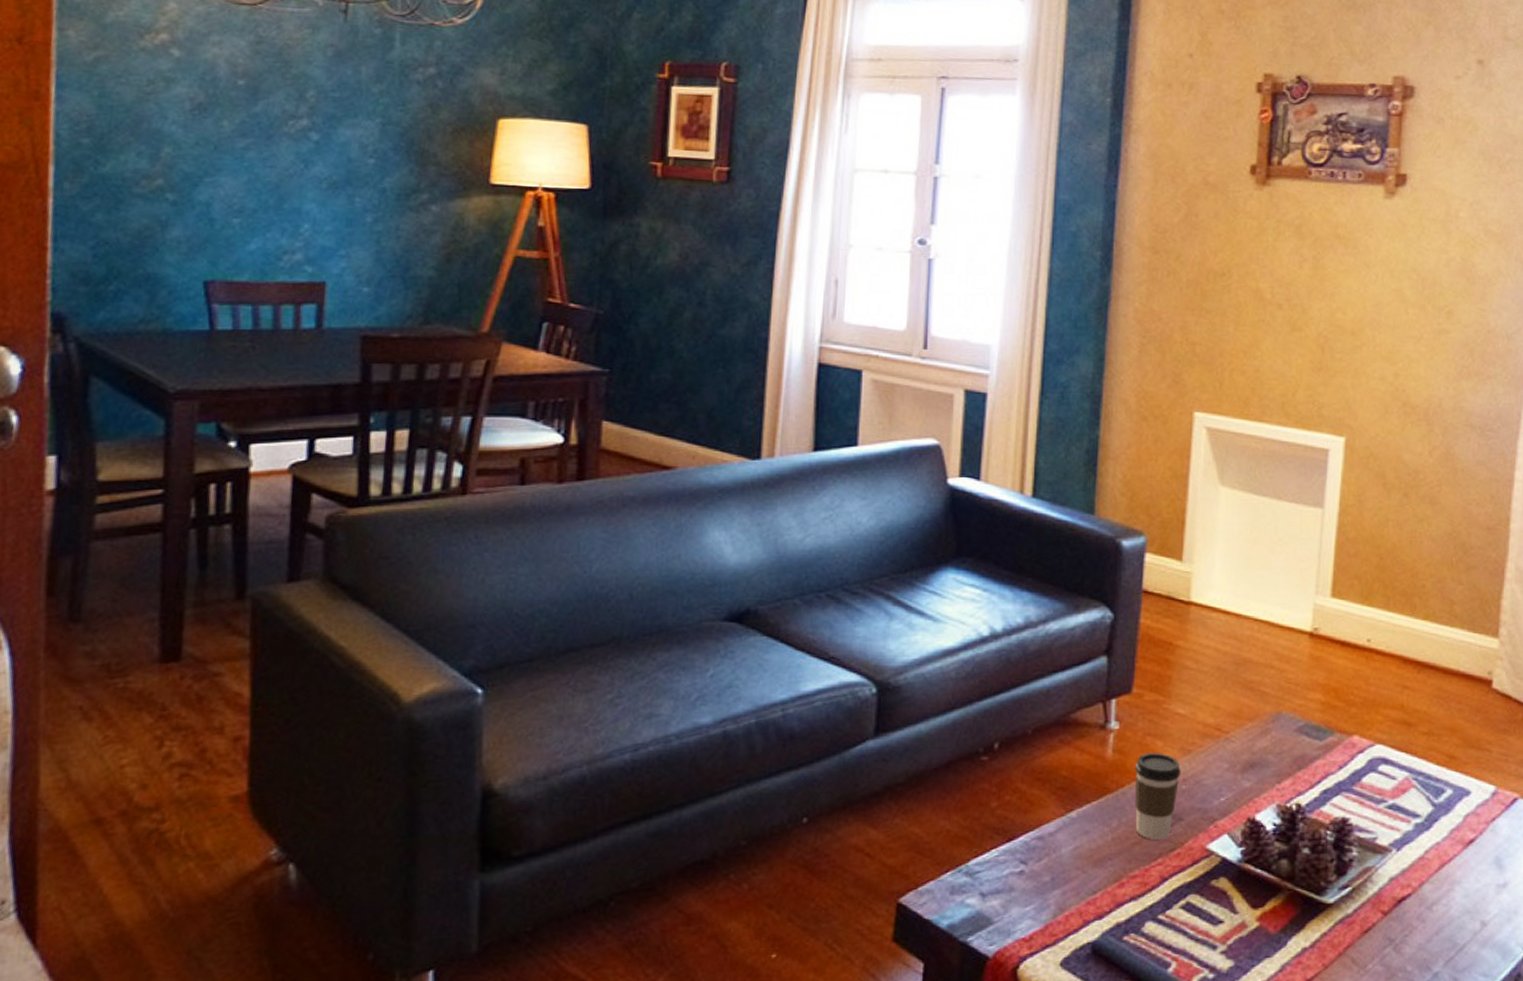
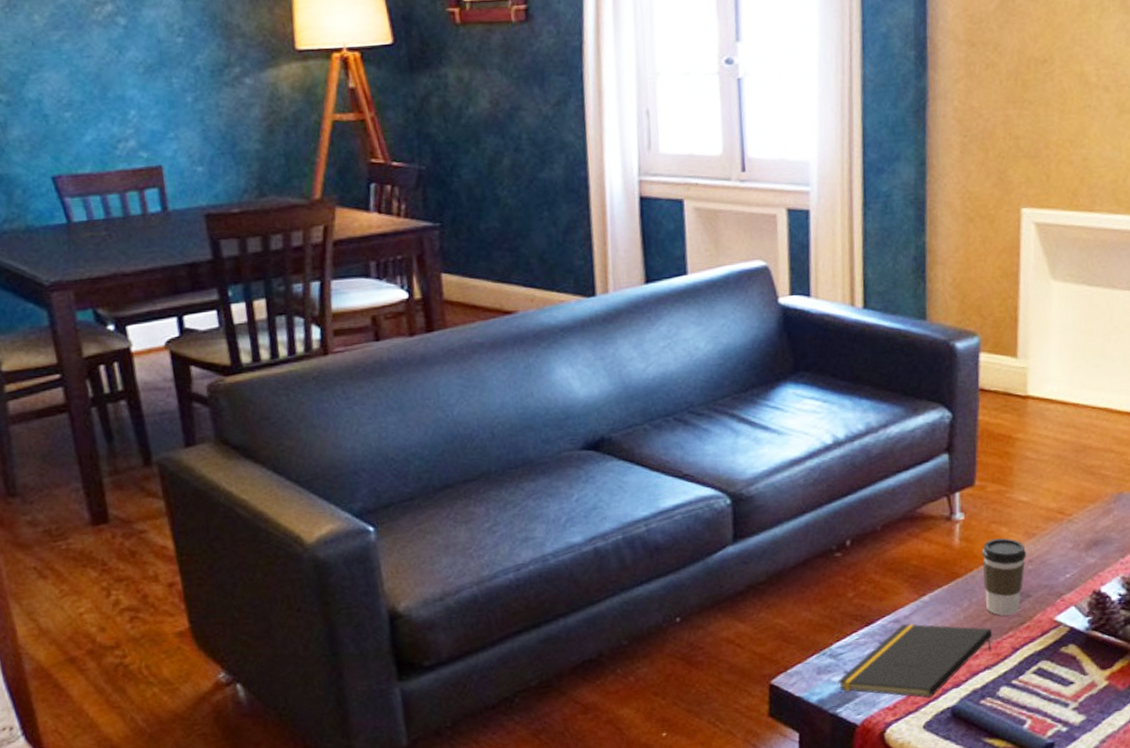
notepad: none [971,842,1141,930] -> present [838,623,993,699]

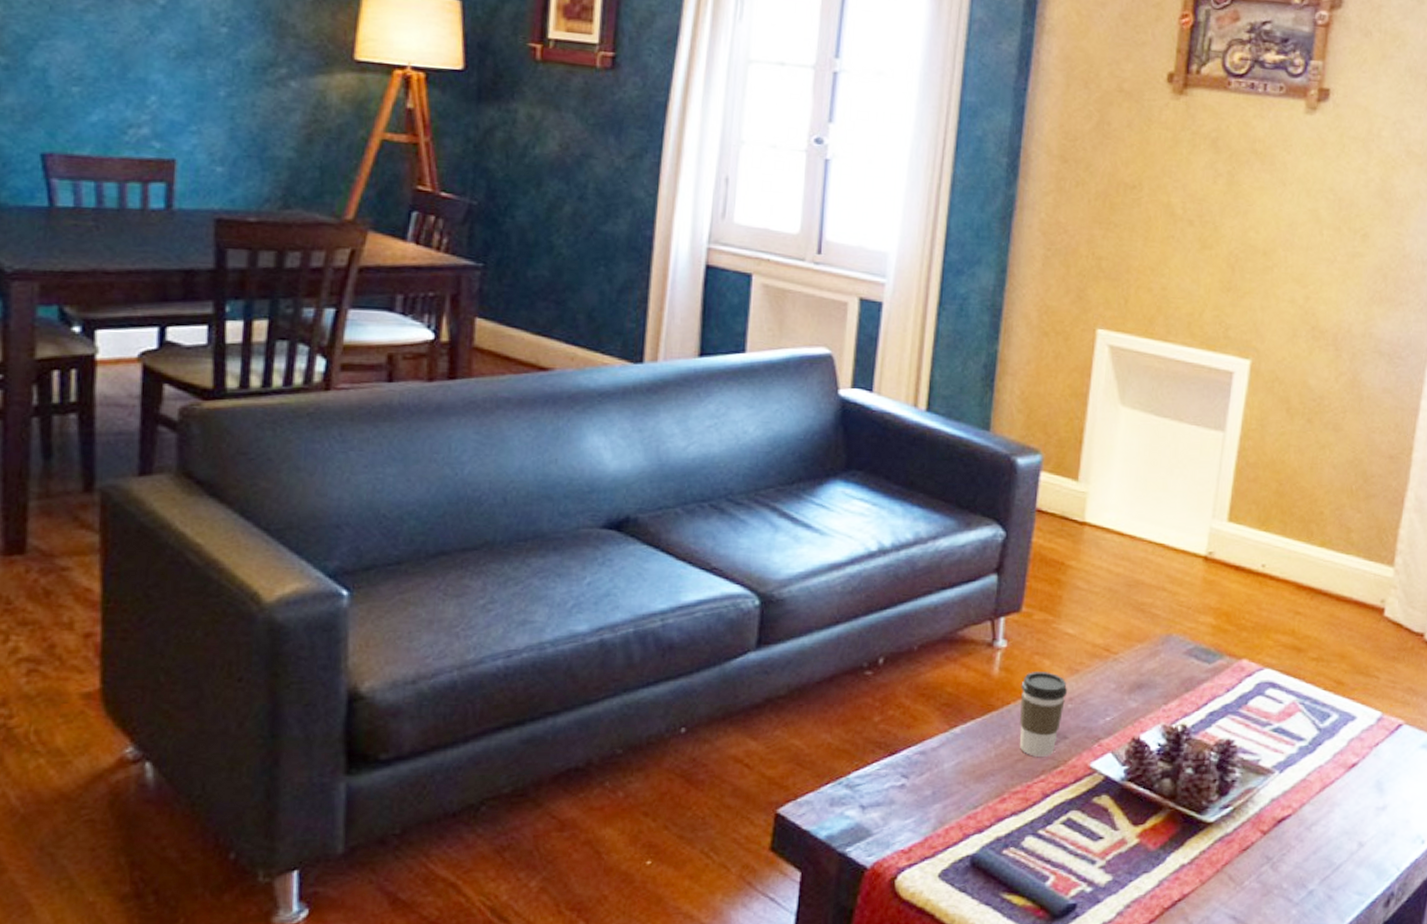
notepad: present [838,623,993,699] -> none [851,757,1024,843]

